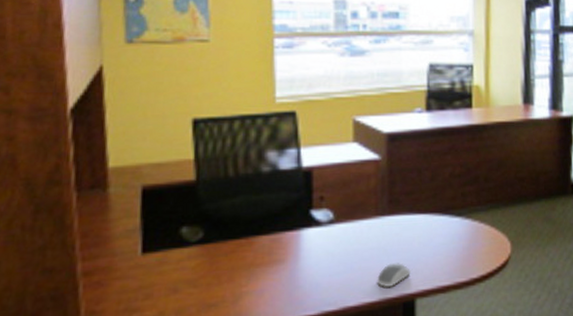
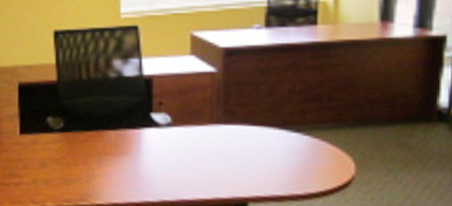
computer mouse: present [377,263,411,288] -> none [211,168,244,190]

